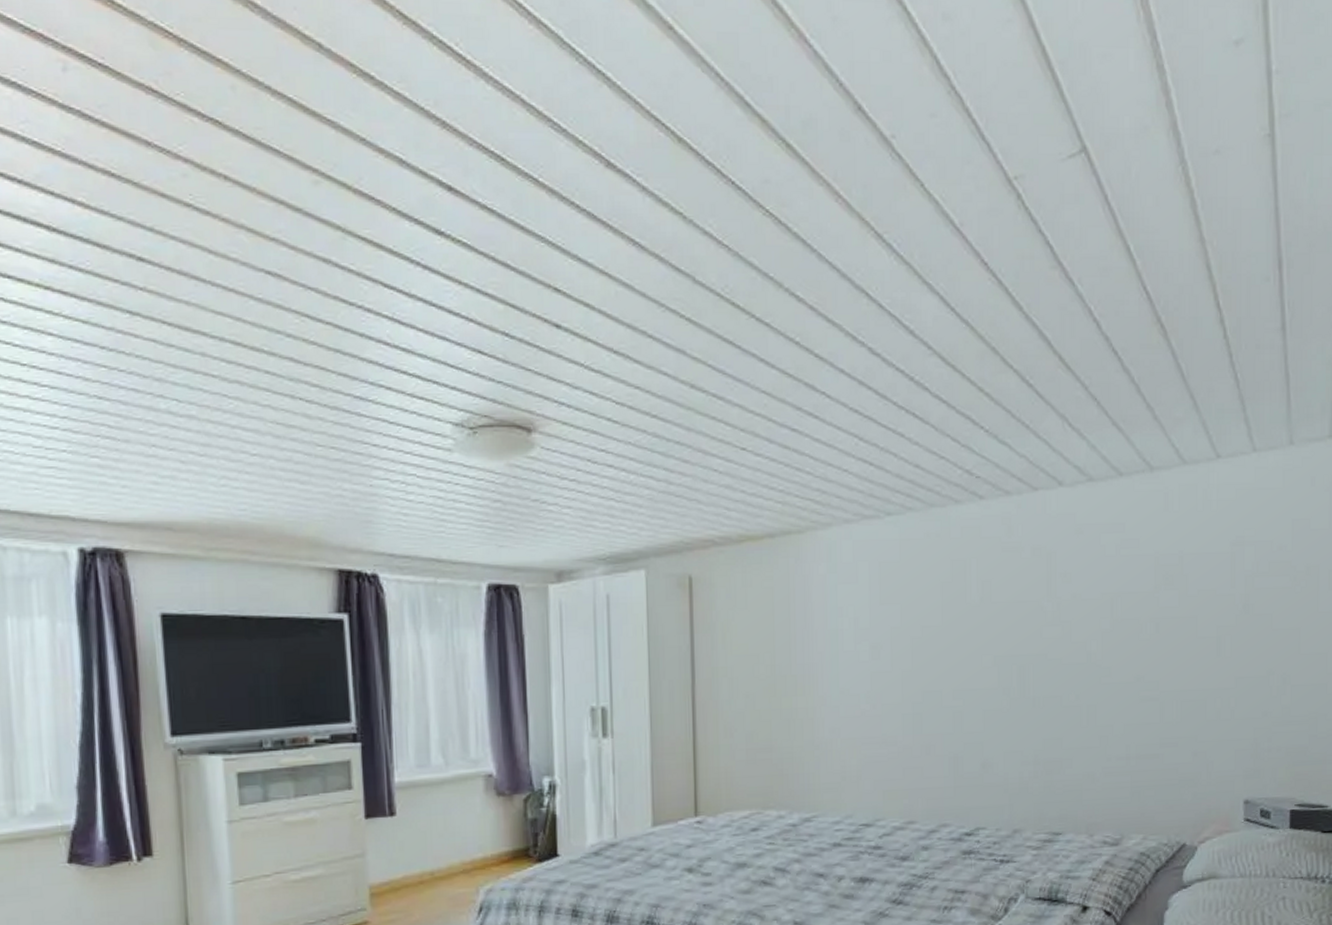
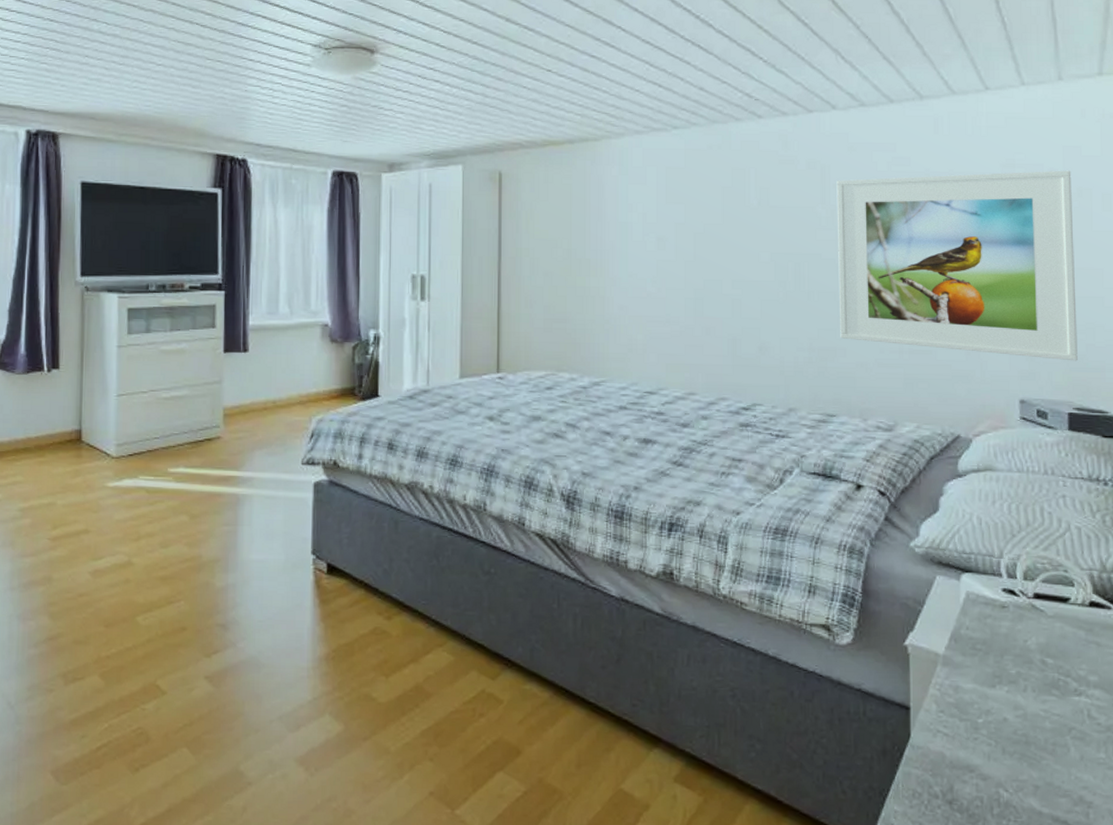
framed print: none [1063,546,1301,755] -> present [836,170,1078,361]

